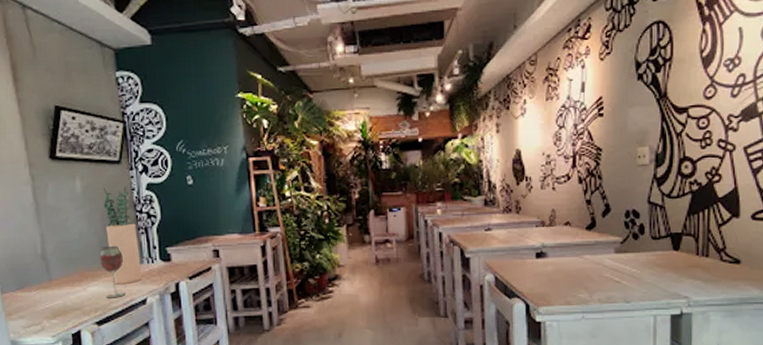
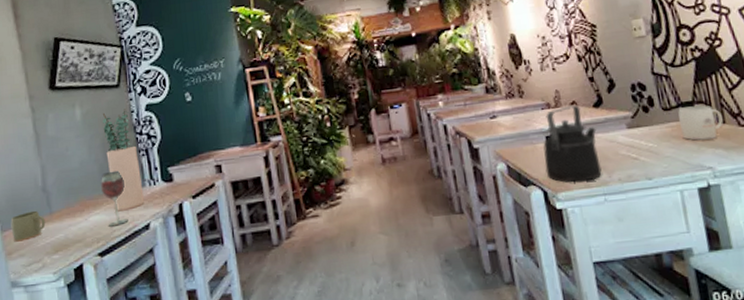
mug: none [10,276,45,304] -> present [10,210,46,242]
kettle: none [531,225,585,299] -> present [543,104,602,183]
mug: none [664,238,707,270] -> present [678,105,723,141]

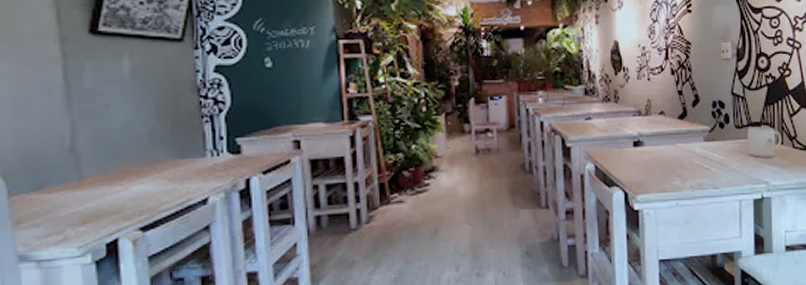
mug: present [10,210,46,242] -> none [23,174,72,209]
wineglass: present [100,170,128,227] -> none [148,136,181,199]
vase: present [102,108,144,212] -> none [158,67,203,182]
kettle: present [543,104,602,183] -> none [629,115,678,187]

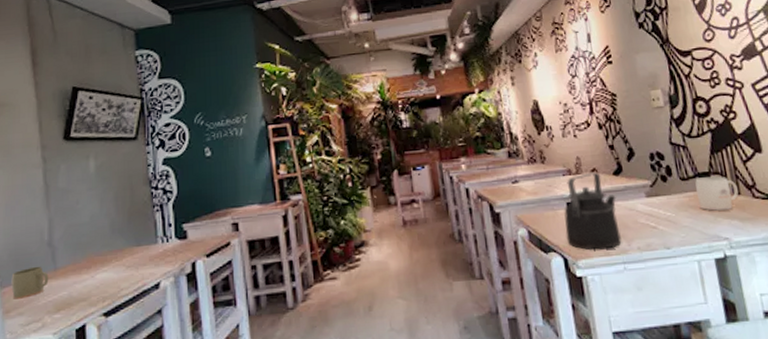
mug: none [23,174,72,209] -> present [11,266,49,299]
kettle: none [629,115,678,187] -> present [564,172,621,251]

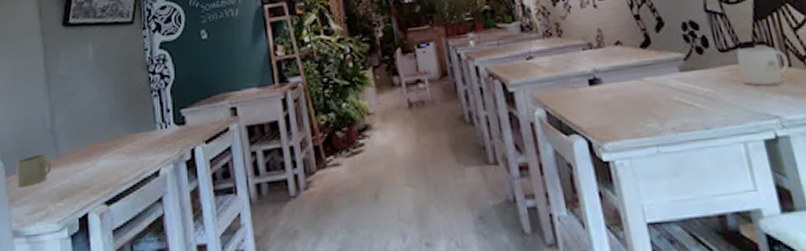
kettle: present [564,172,621,251] -> none [585,45,653,132]

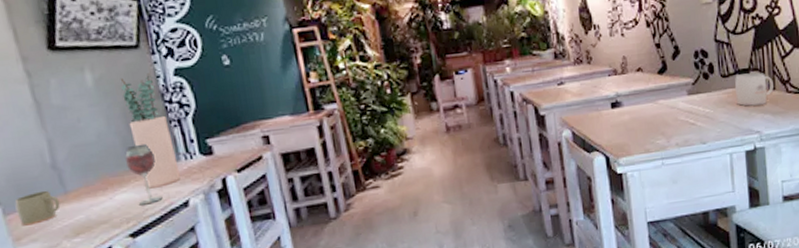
wineglass: none [109,112,137,173] -> present [124,143,163,206]
vase: none [115,46,155,156] -> present [120,73,181,189]

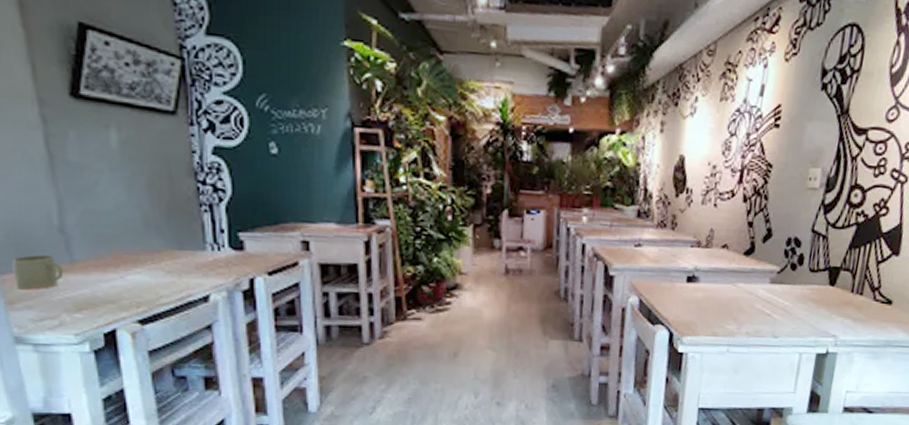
vase: present [120,73,181,189] -> none [150,145,204,275]
wineglass: present [124,143,163,206] -> none [143,223,181,292]
mug: present [734,72,774,107] -> none [819,271,863,308]

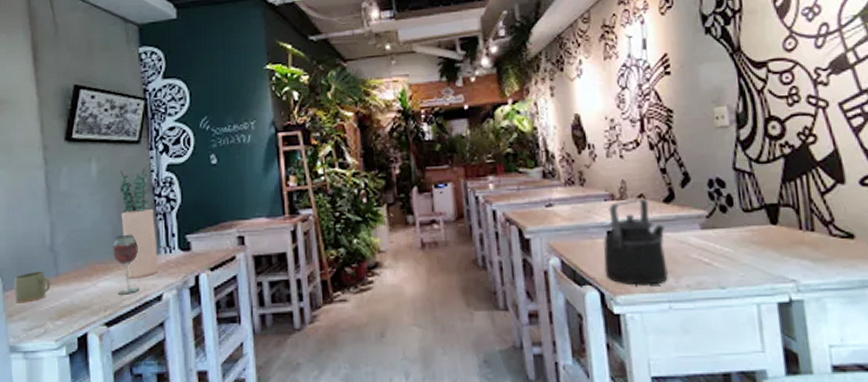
wineglass: none [143,223,181,292] -> present [112,234,140,295]
vase: none [150,145,204,275] -> present [120,167,158,279]
kettle: none [677,248,740,330] -> present [603,198,668,286]

